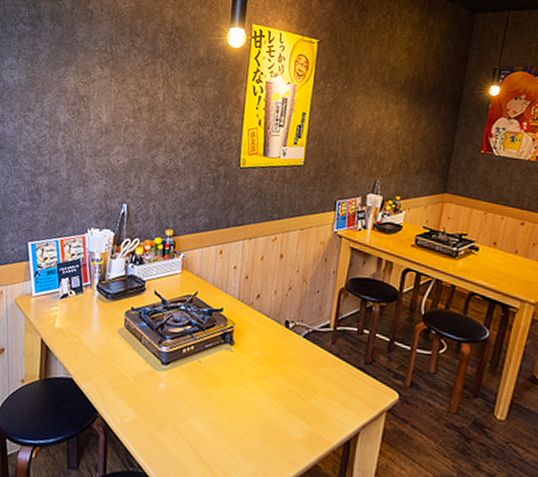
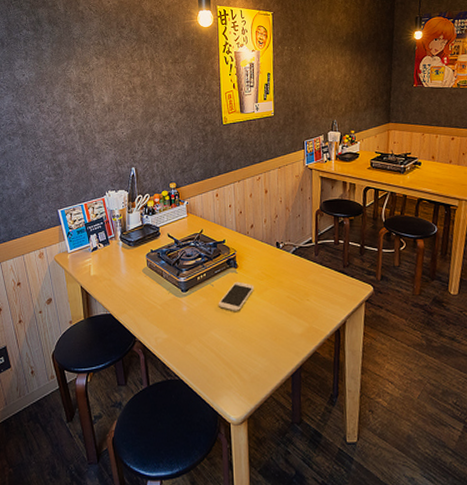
smartphone: none [203,361,252,399] -> present [218,281,255,311]

